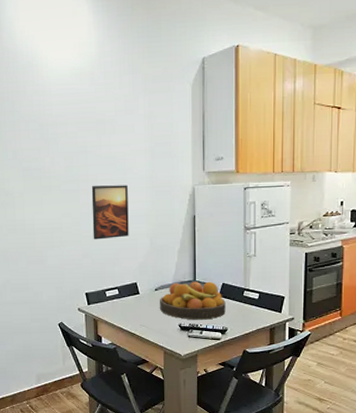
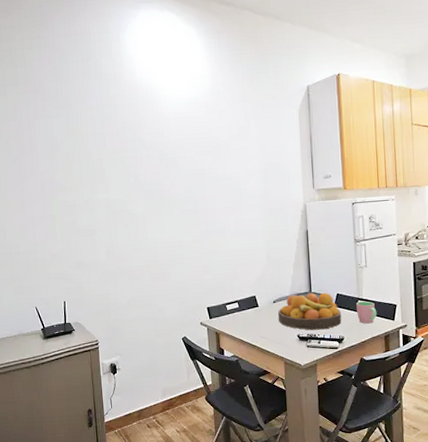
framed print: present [91,185,129,240] -> none [209,203,247,256]
cup: none [242,291,264,315] -> present [356,301,377,324]

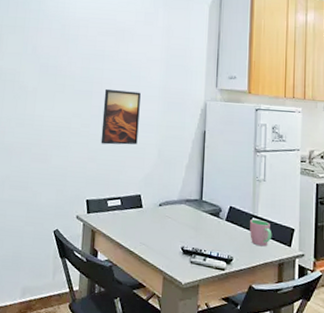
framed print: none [209,203,247,256] -> present [100,89,141,145]
fruit bowl: present [277,292,342,330] -> none [162,200,232,246]

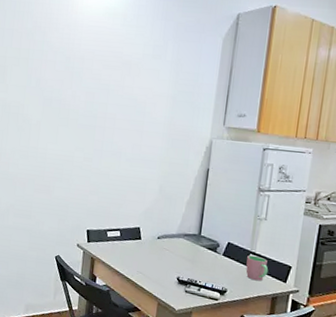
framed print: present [100,89,141,145] -> none [102,124,145,180]

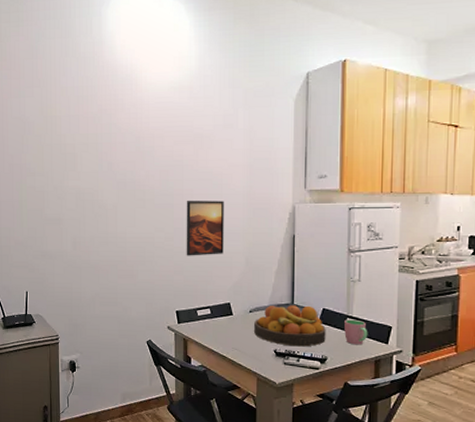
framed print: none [102,124,145,180] -> present [186,201,224,256]
fruit bowl: none [159,234,229,278] -> present [253,305,326,347]

